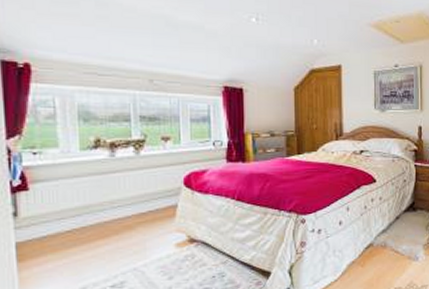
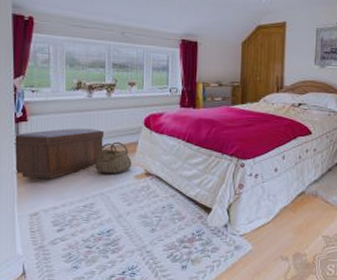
bench: none [9,193,134,260] -> present [13,128,105,179]
basket: none [123,206,171,244] -> present [95,141,132,174]

